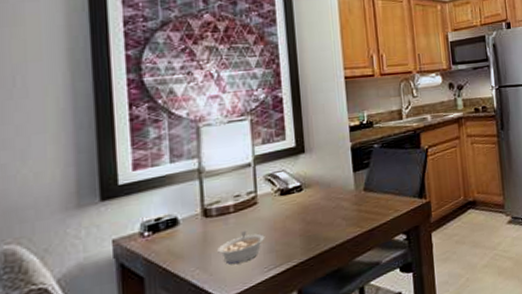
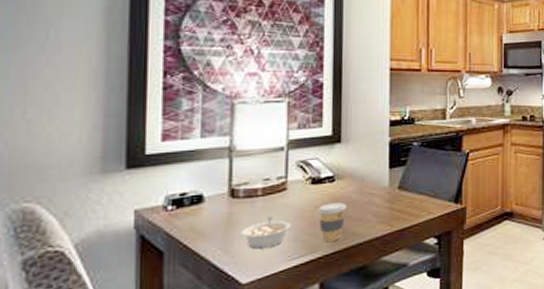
coffee cup: none [289,210,317,250] -> present [317,202,347,242]

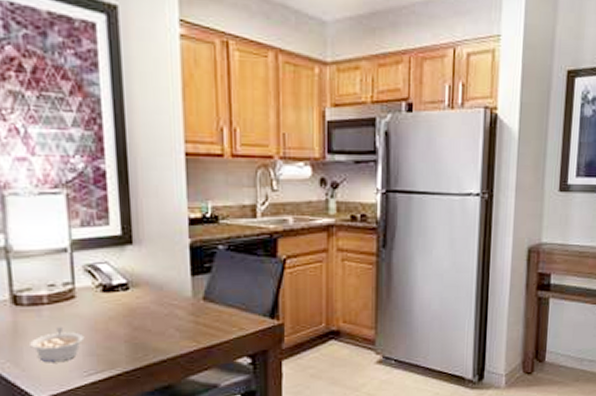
coffee cup: present [317,202,347,242] -> none [112,314,146,357]

